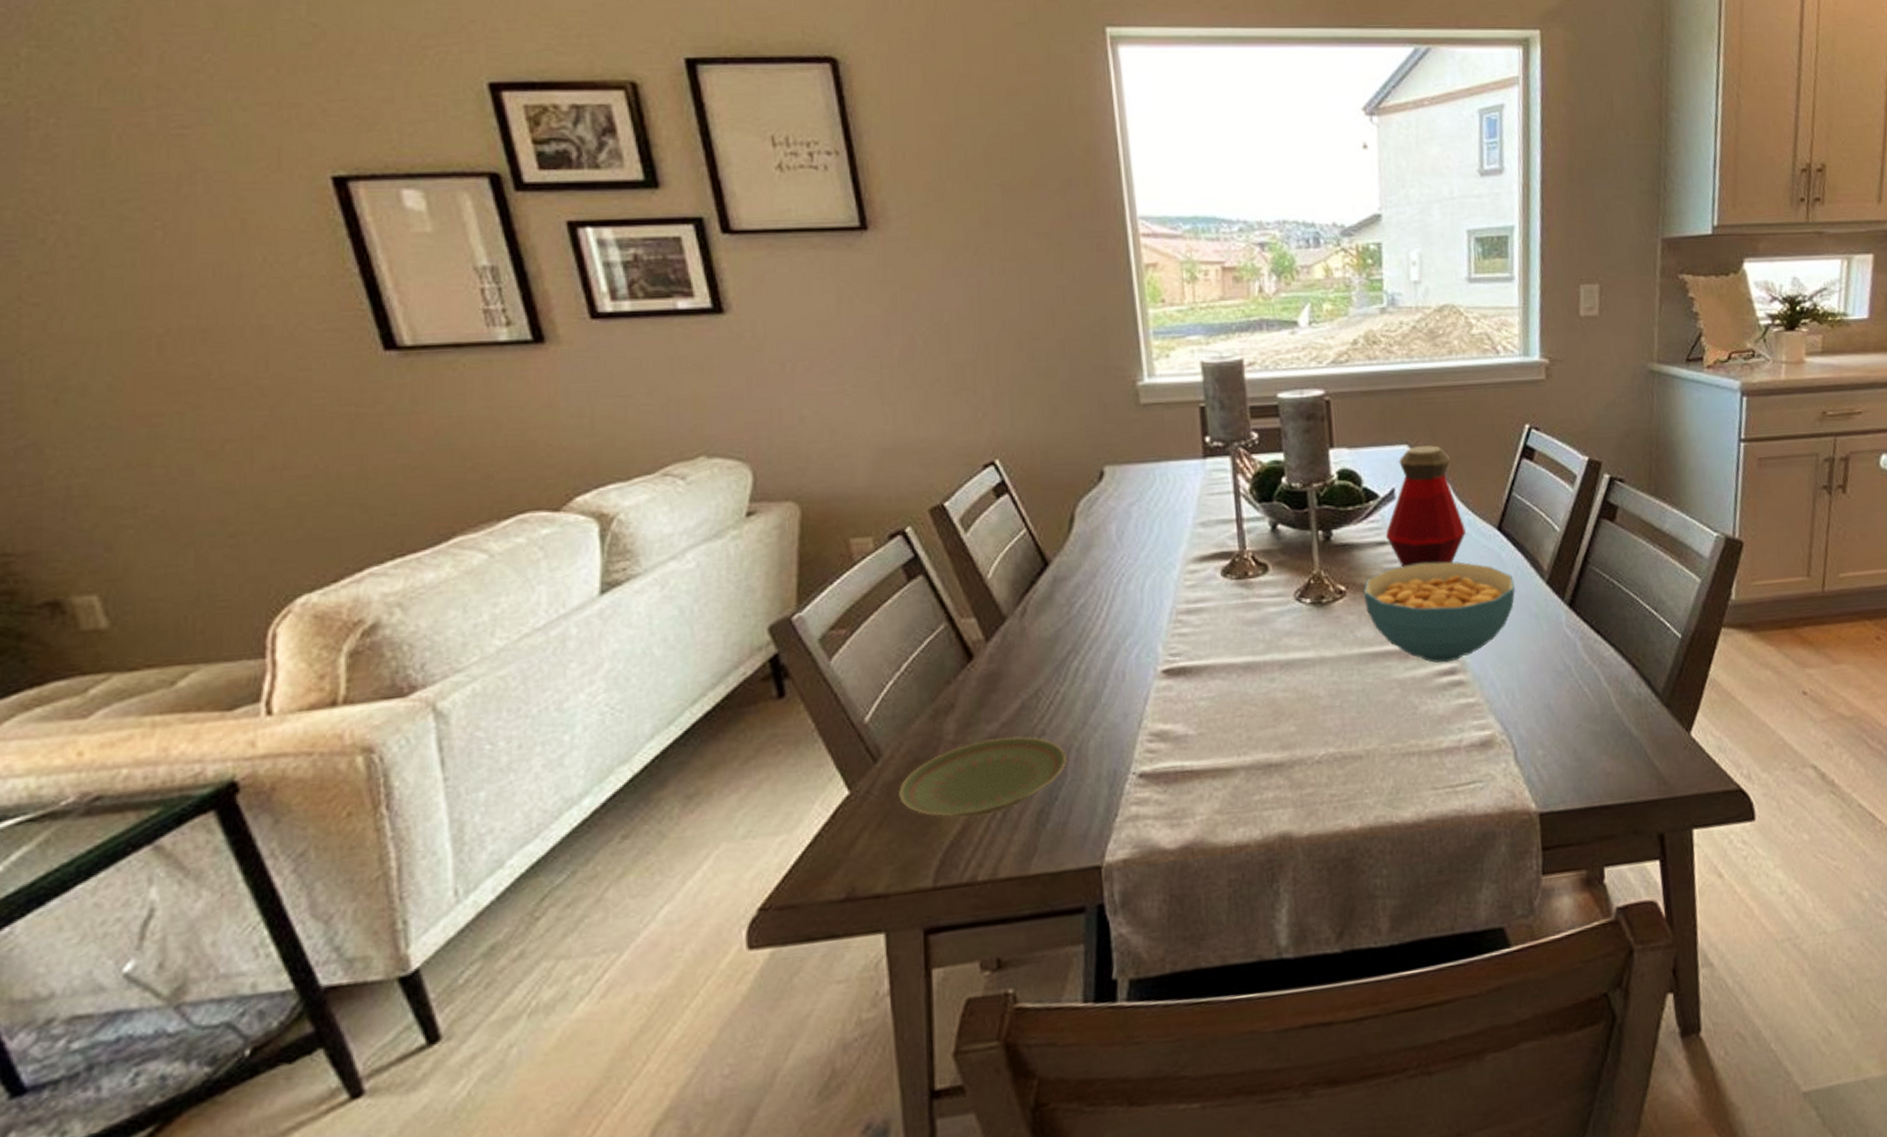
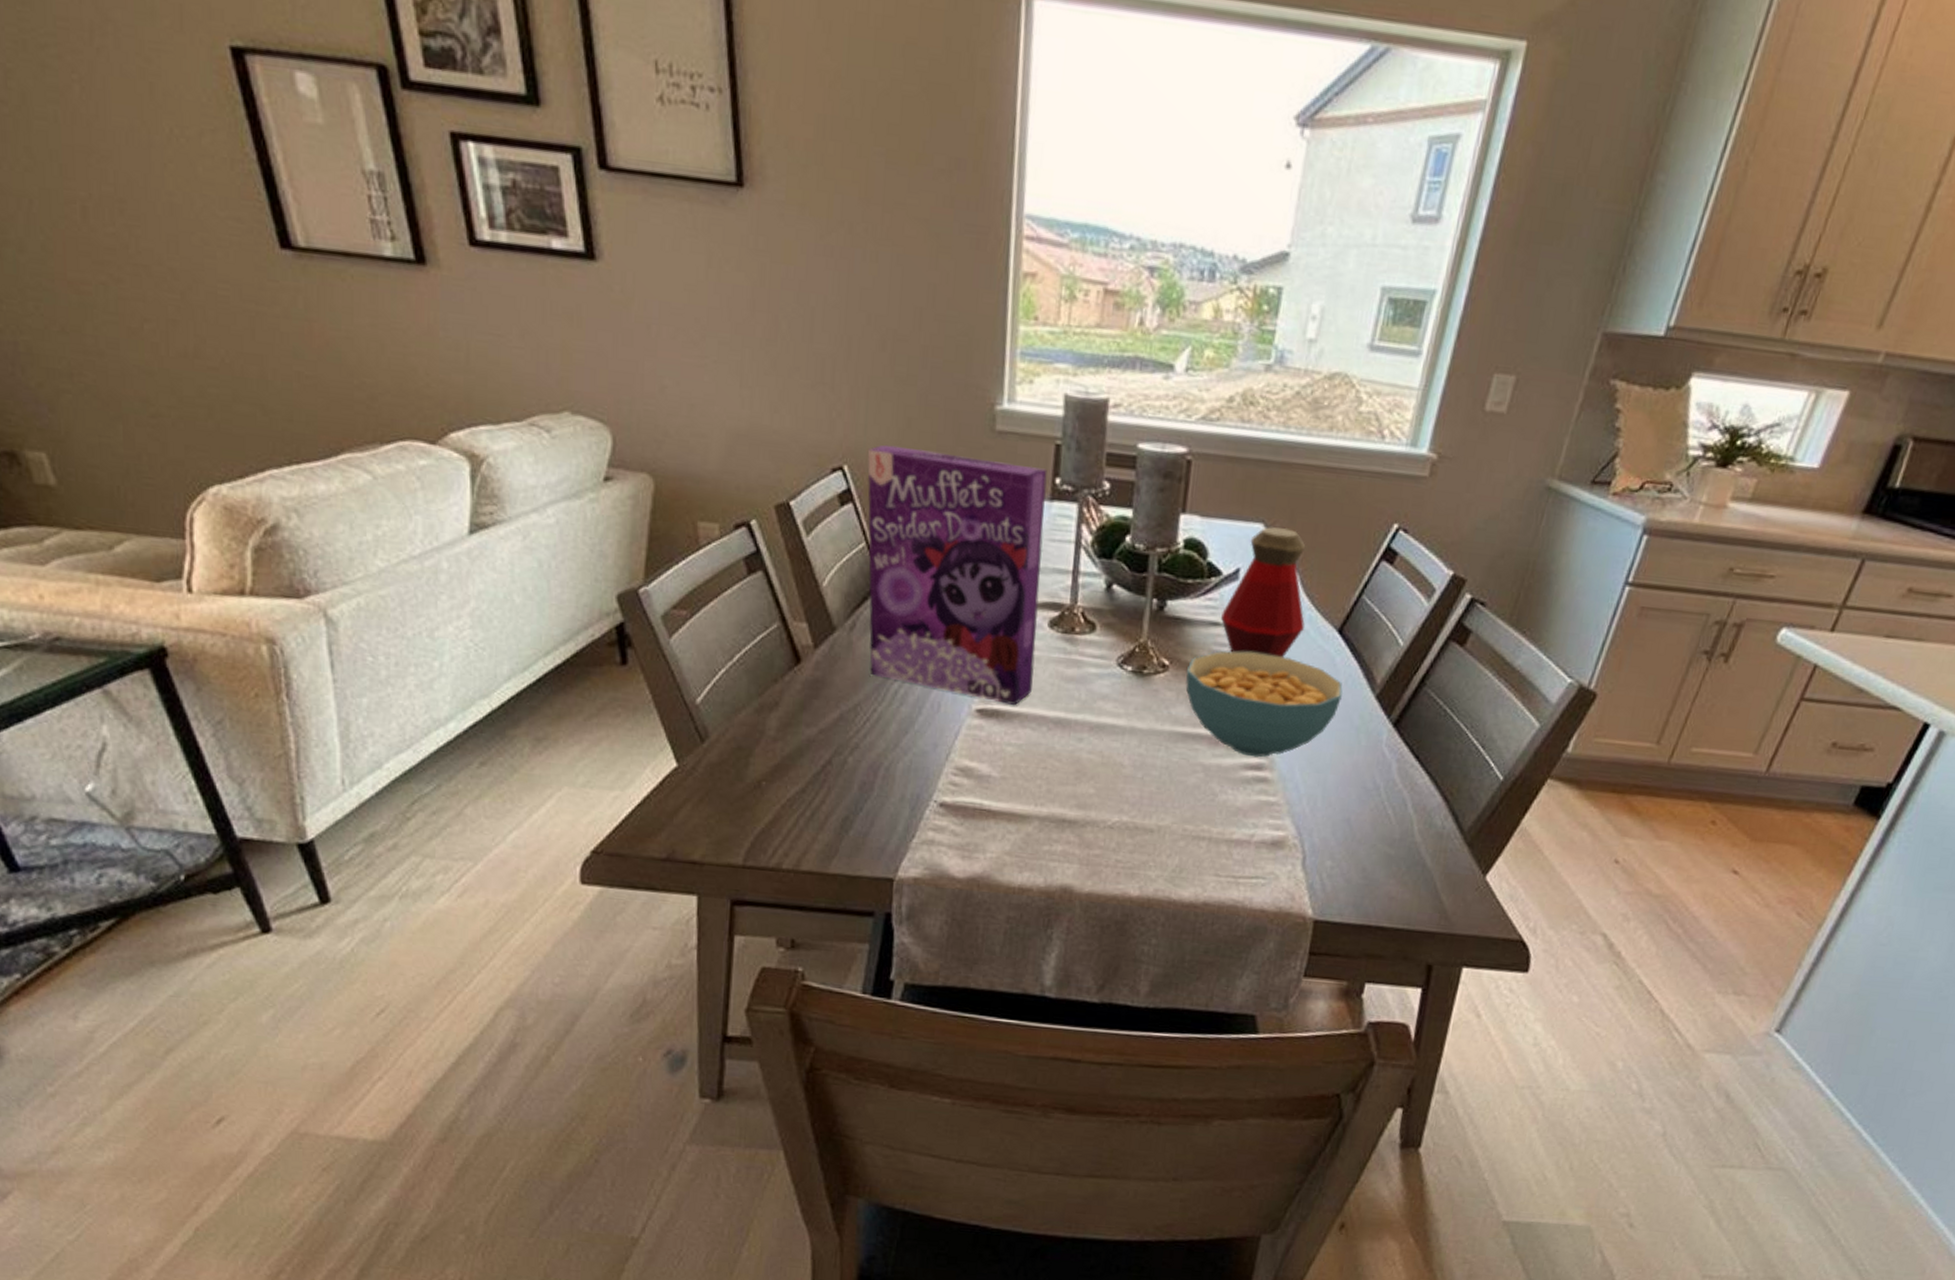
plate: present [898,736,1068,819] -> none [720,742,877,812]
cereal box: none [1017,430,1215,660] -> present [867,444,1048,705]

